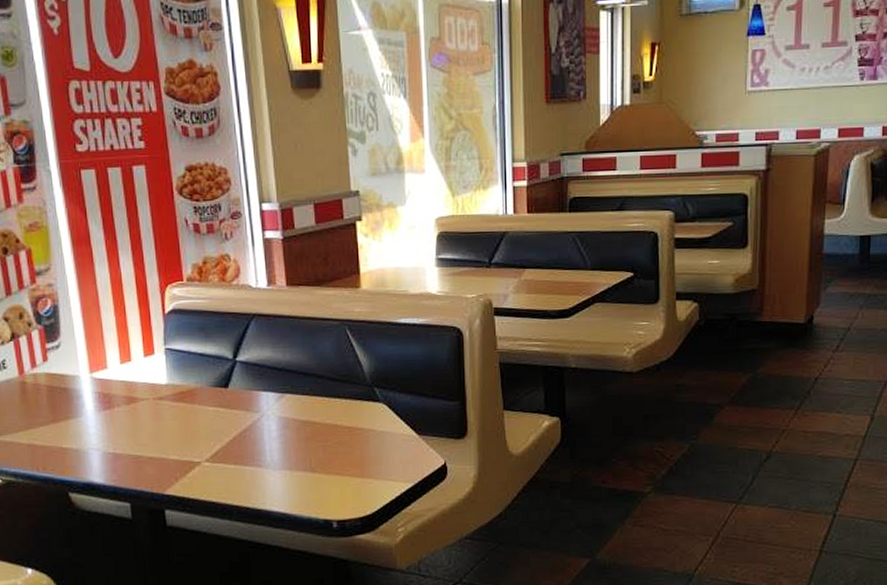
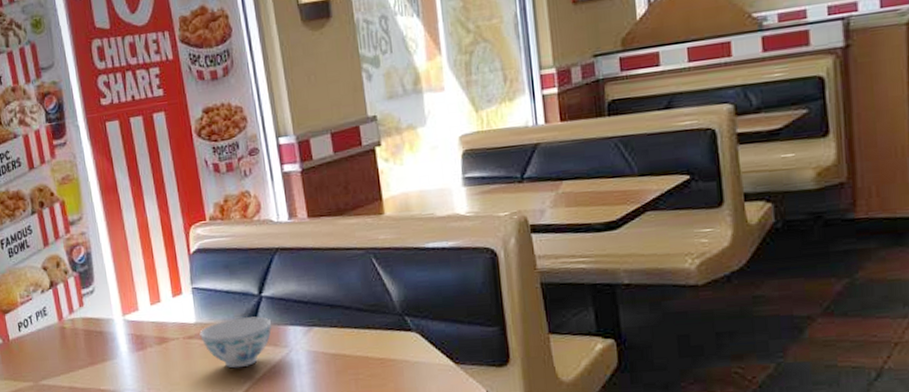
bowl: none [171,380,245,431] -> present [199,316,272,369]

